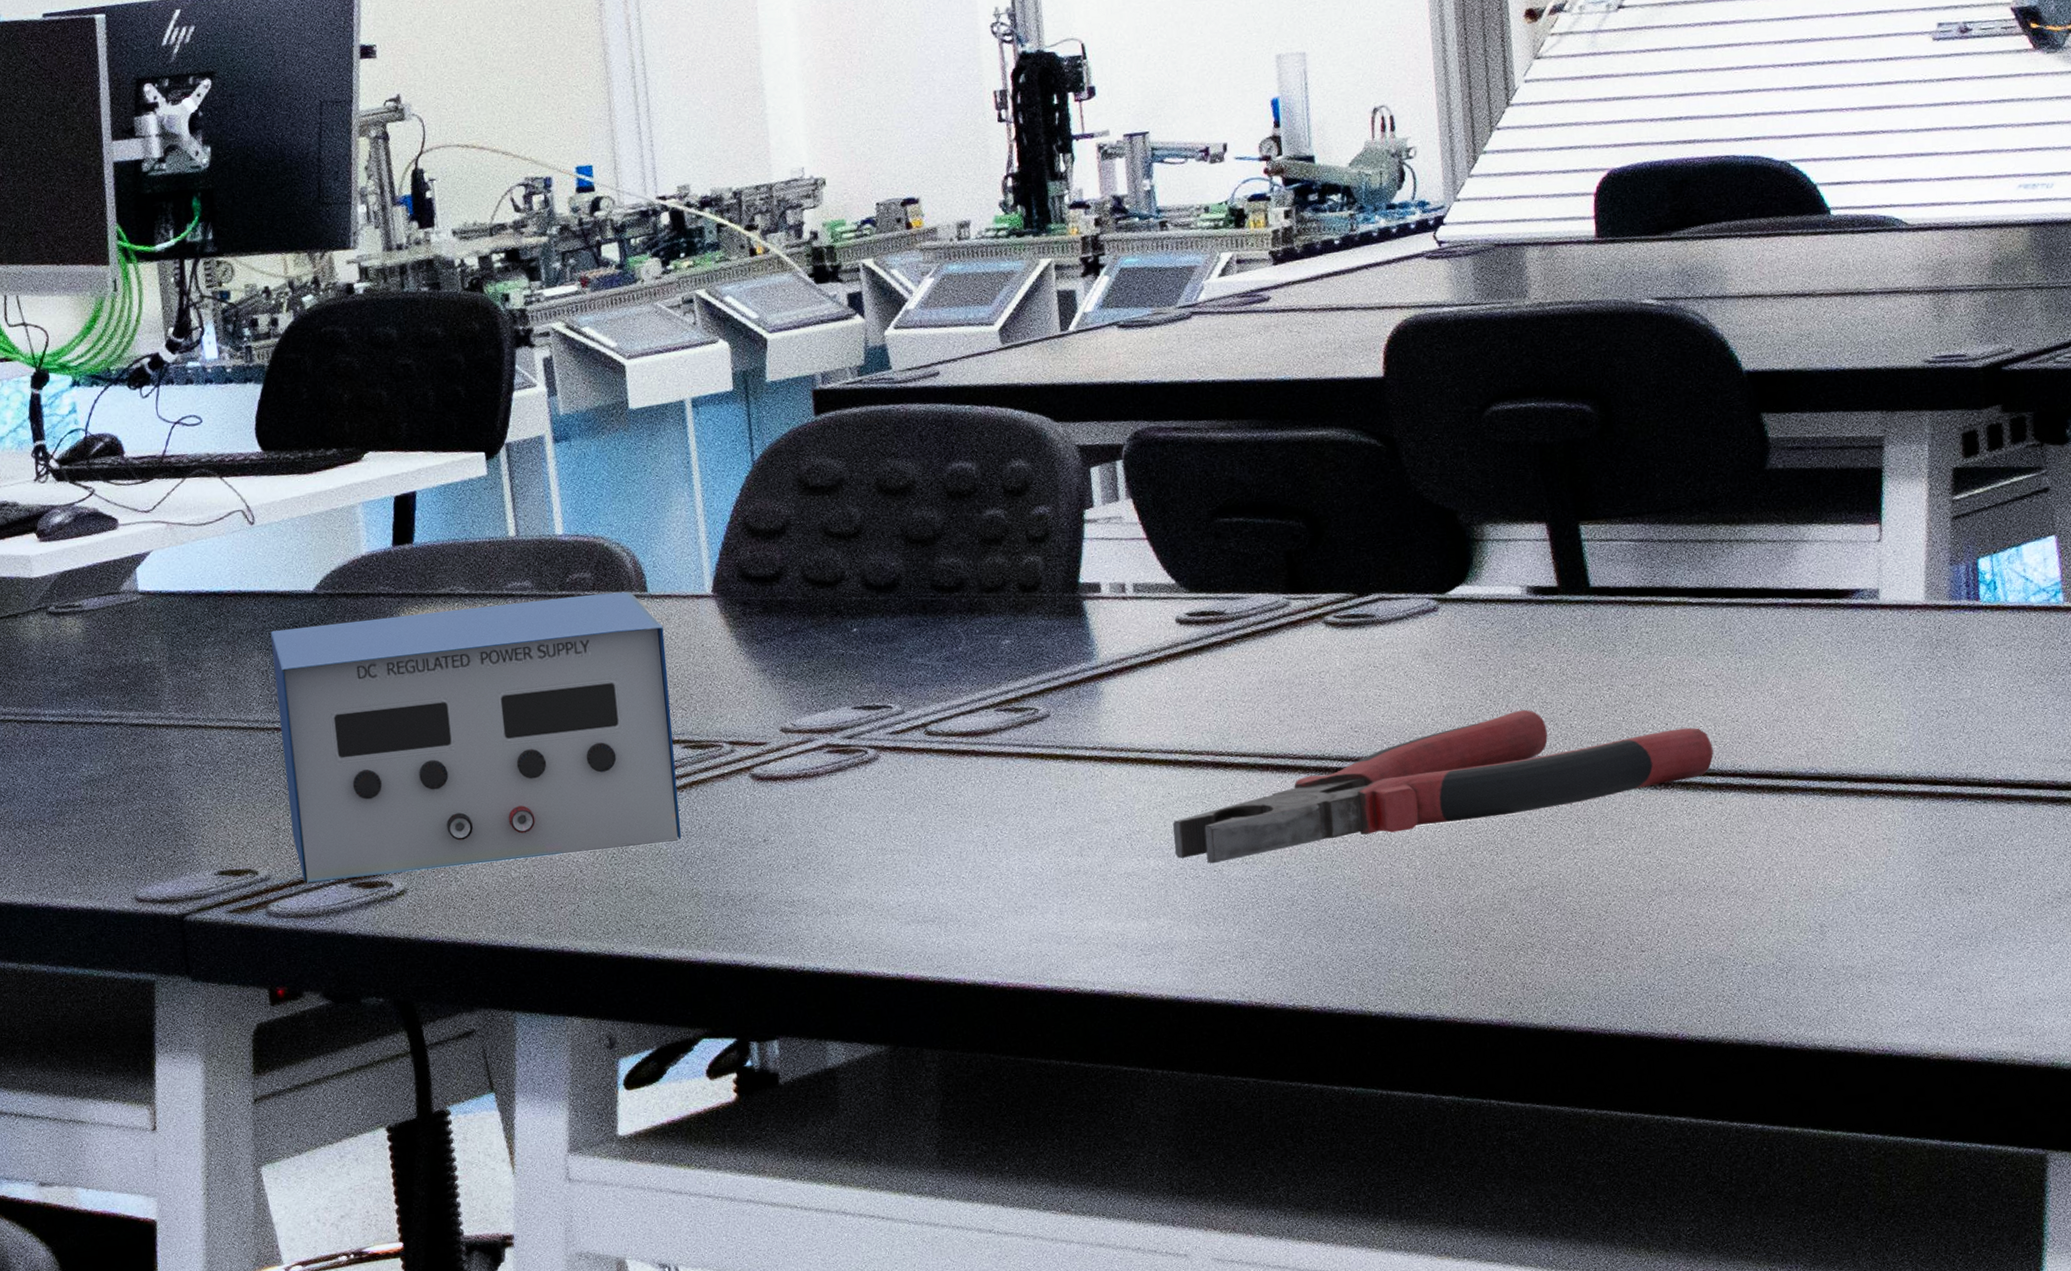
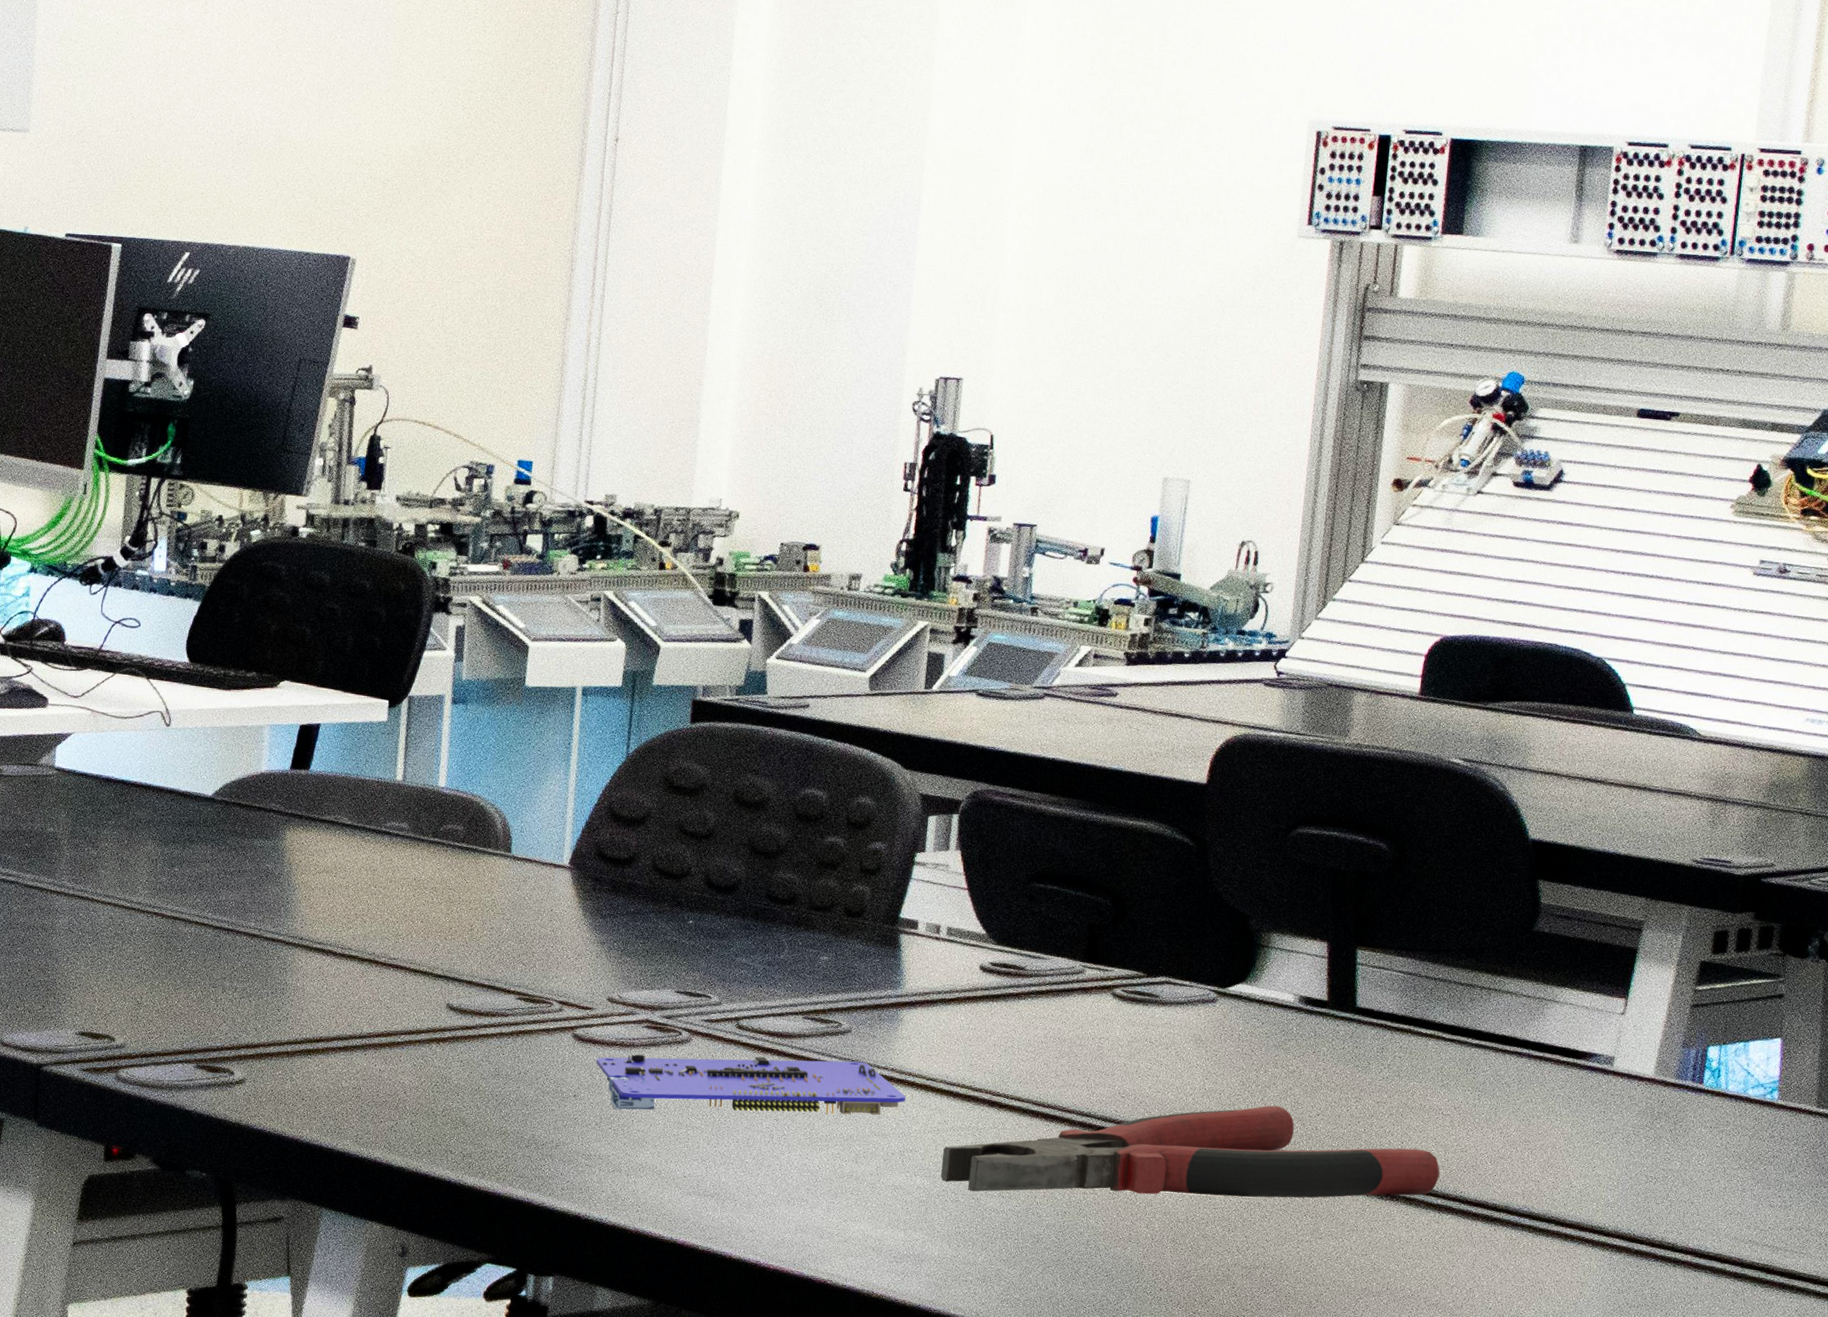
power supply: present [270,591,681,883] -> none [152,824,519,1081]
circuit board: none [780,746,1123,848] -> present [596,1054,906,1116]

